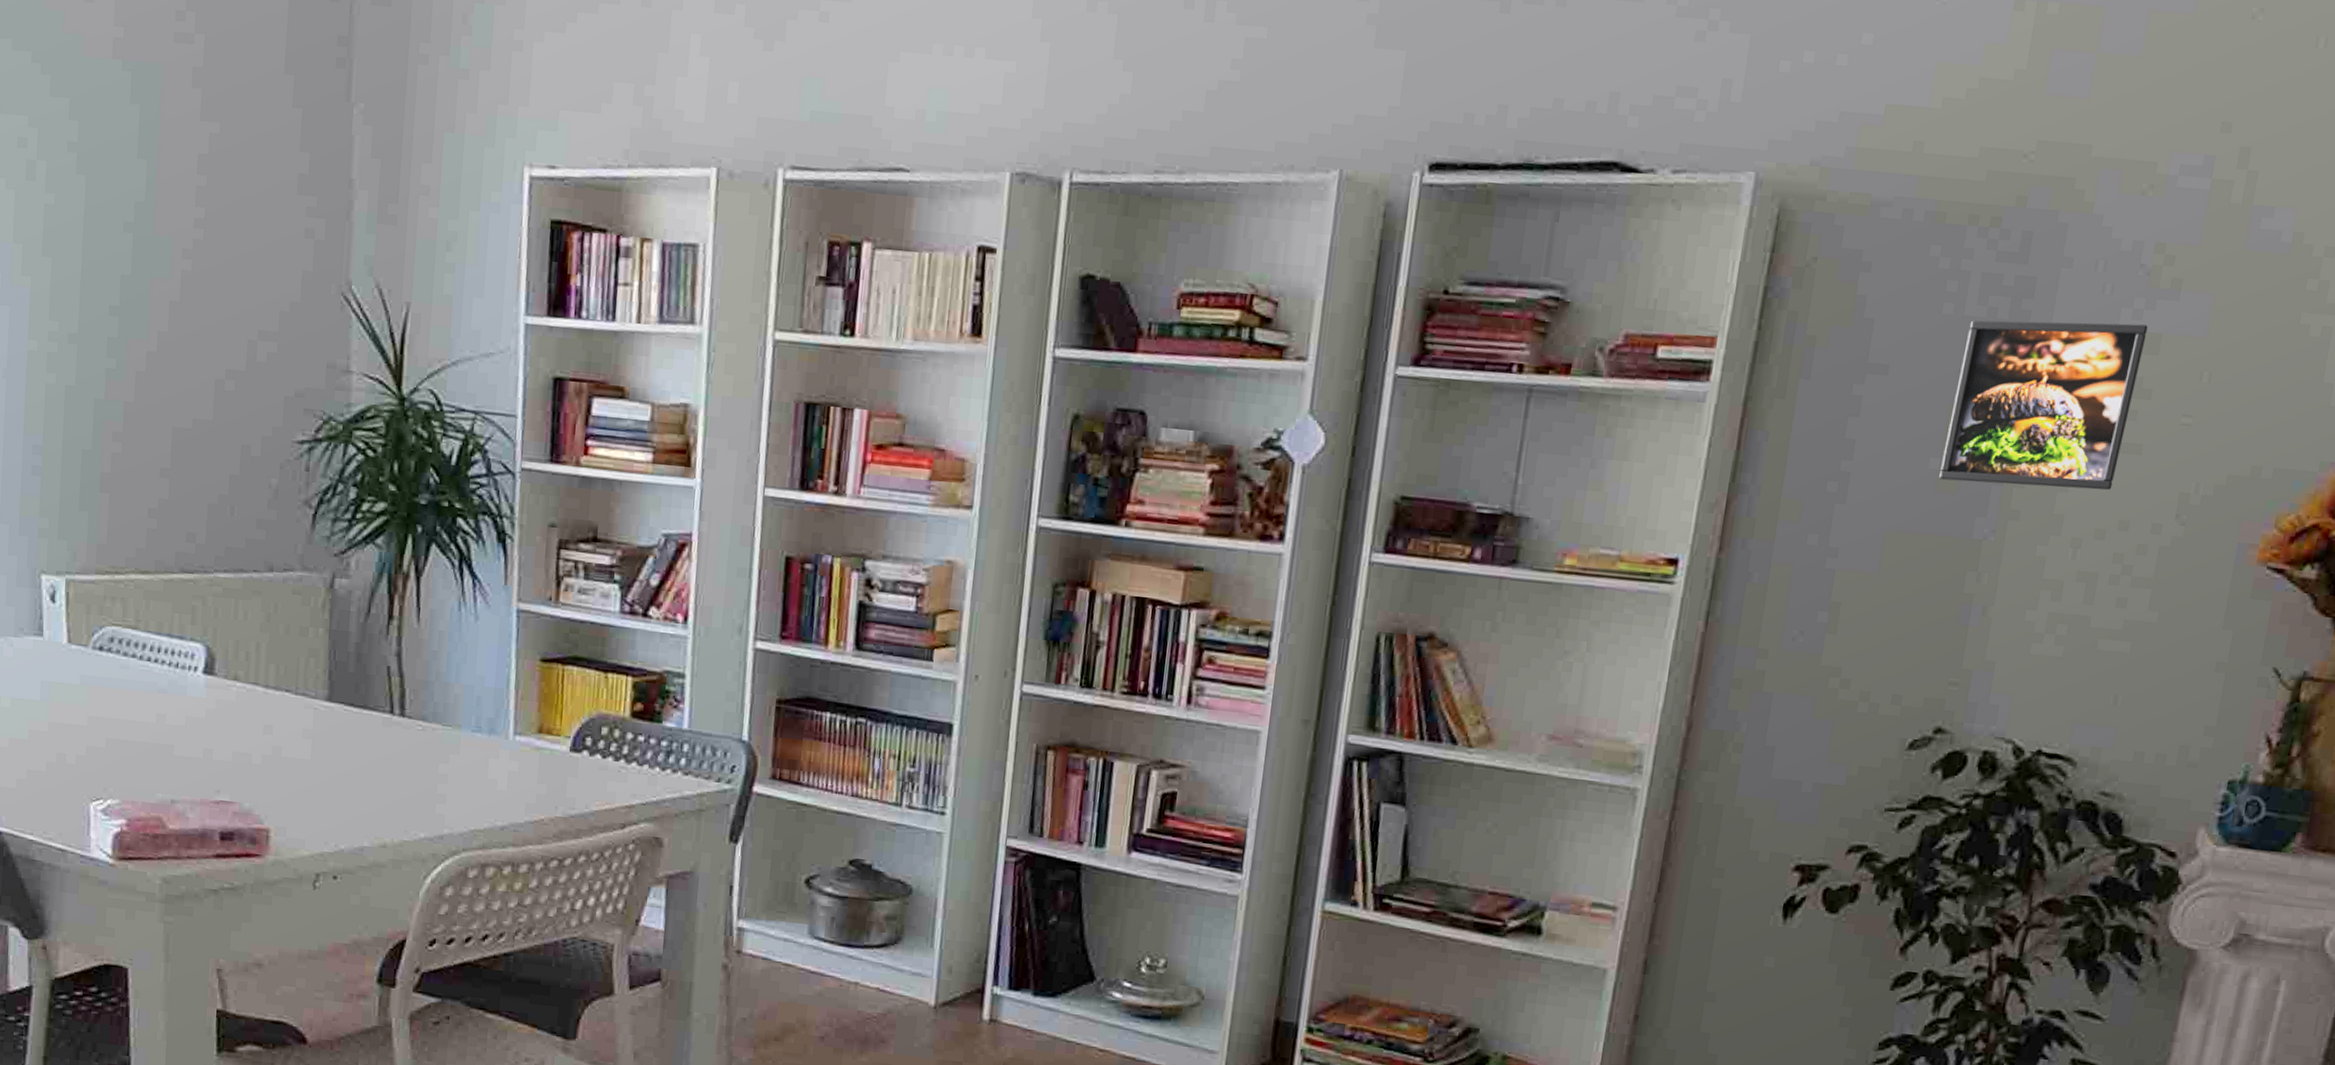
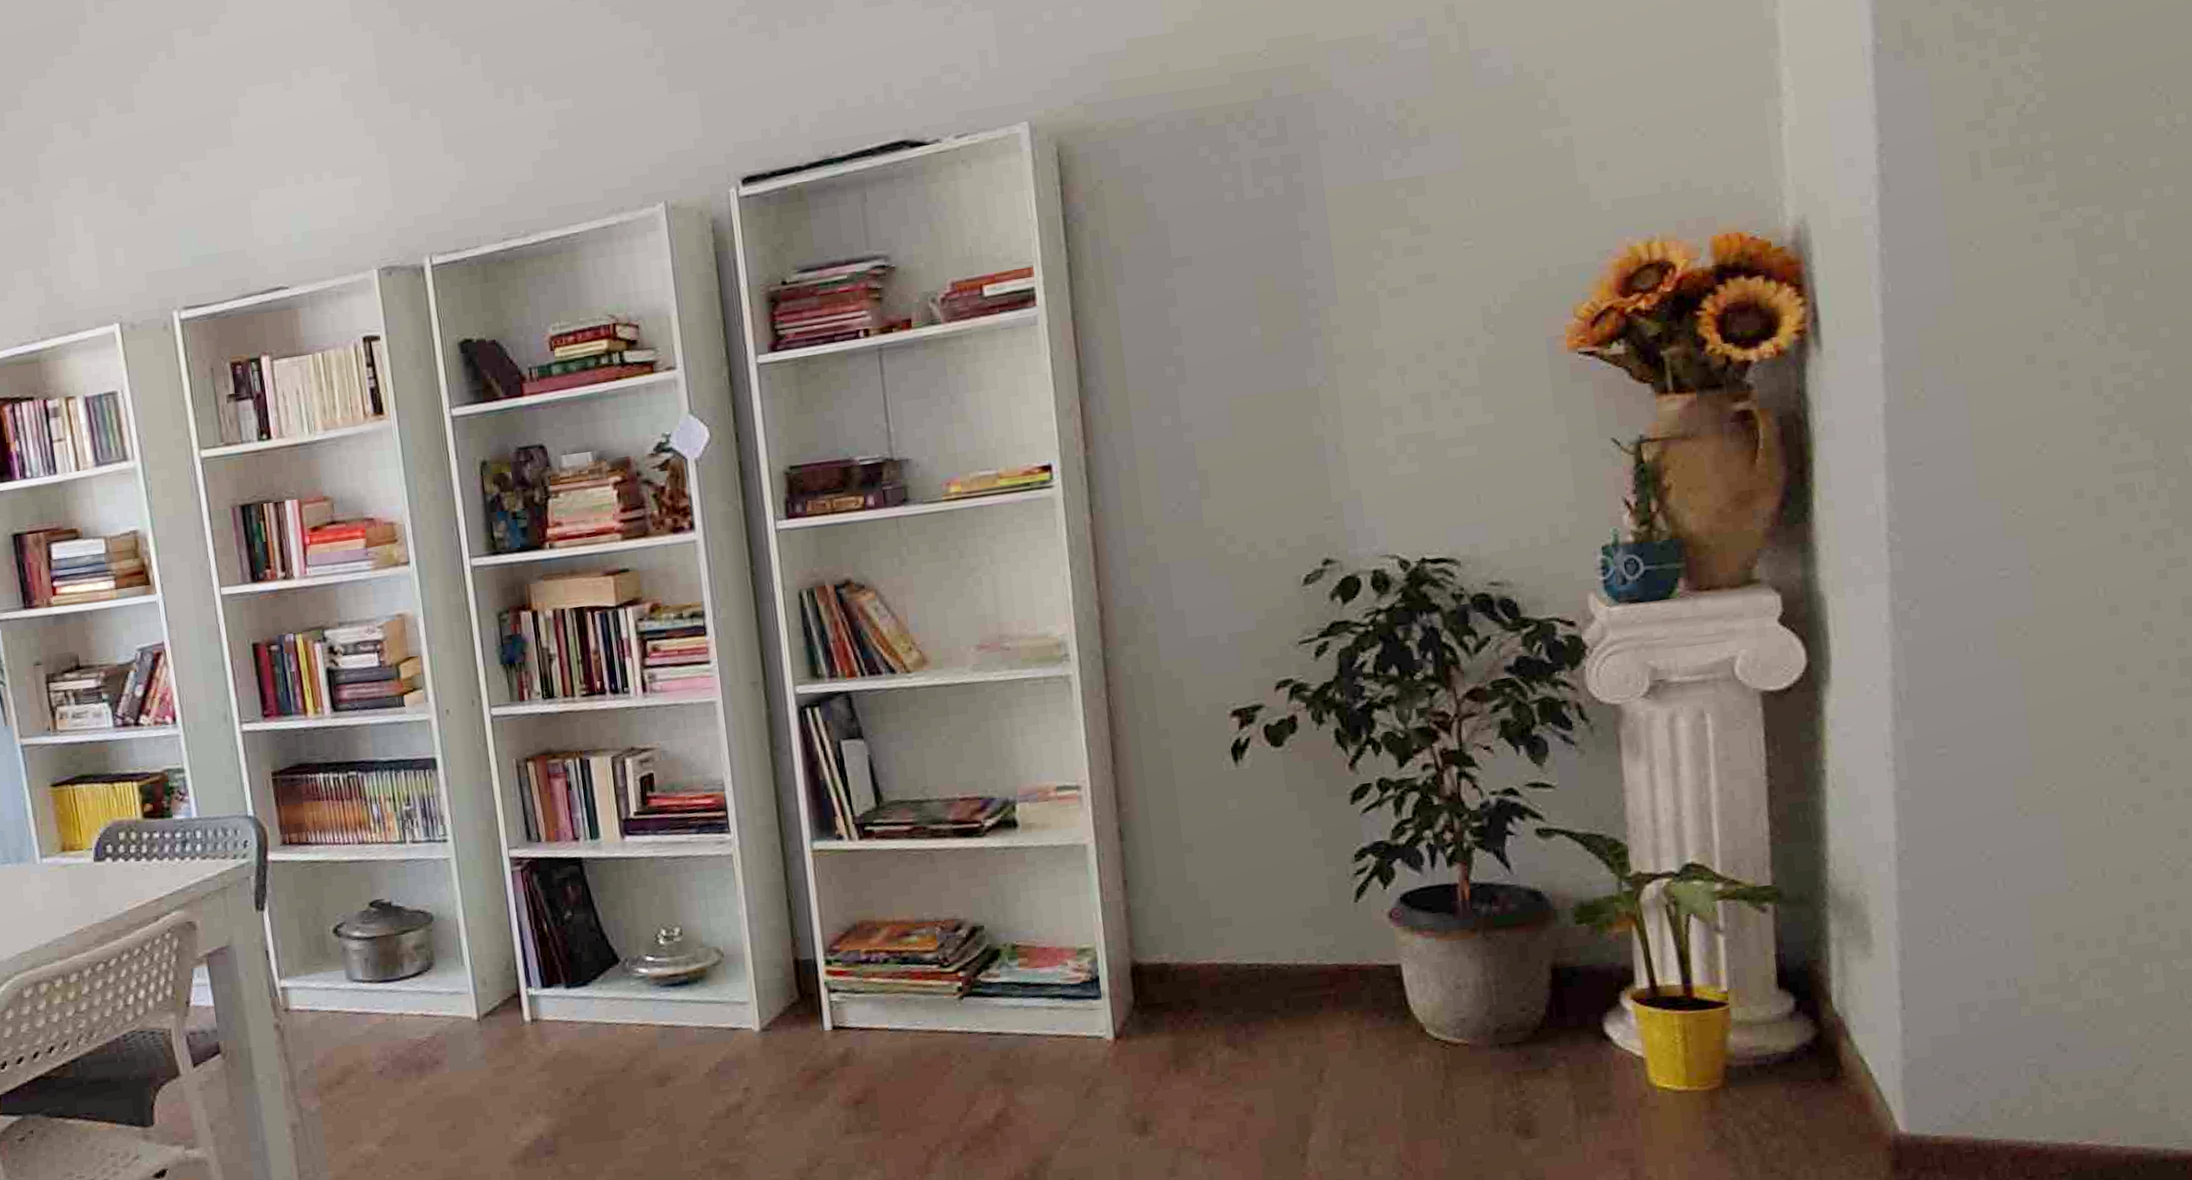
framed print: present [1939,320,2148,491] -> none [1252,171,1419,343]

